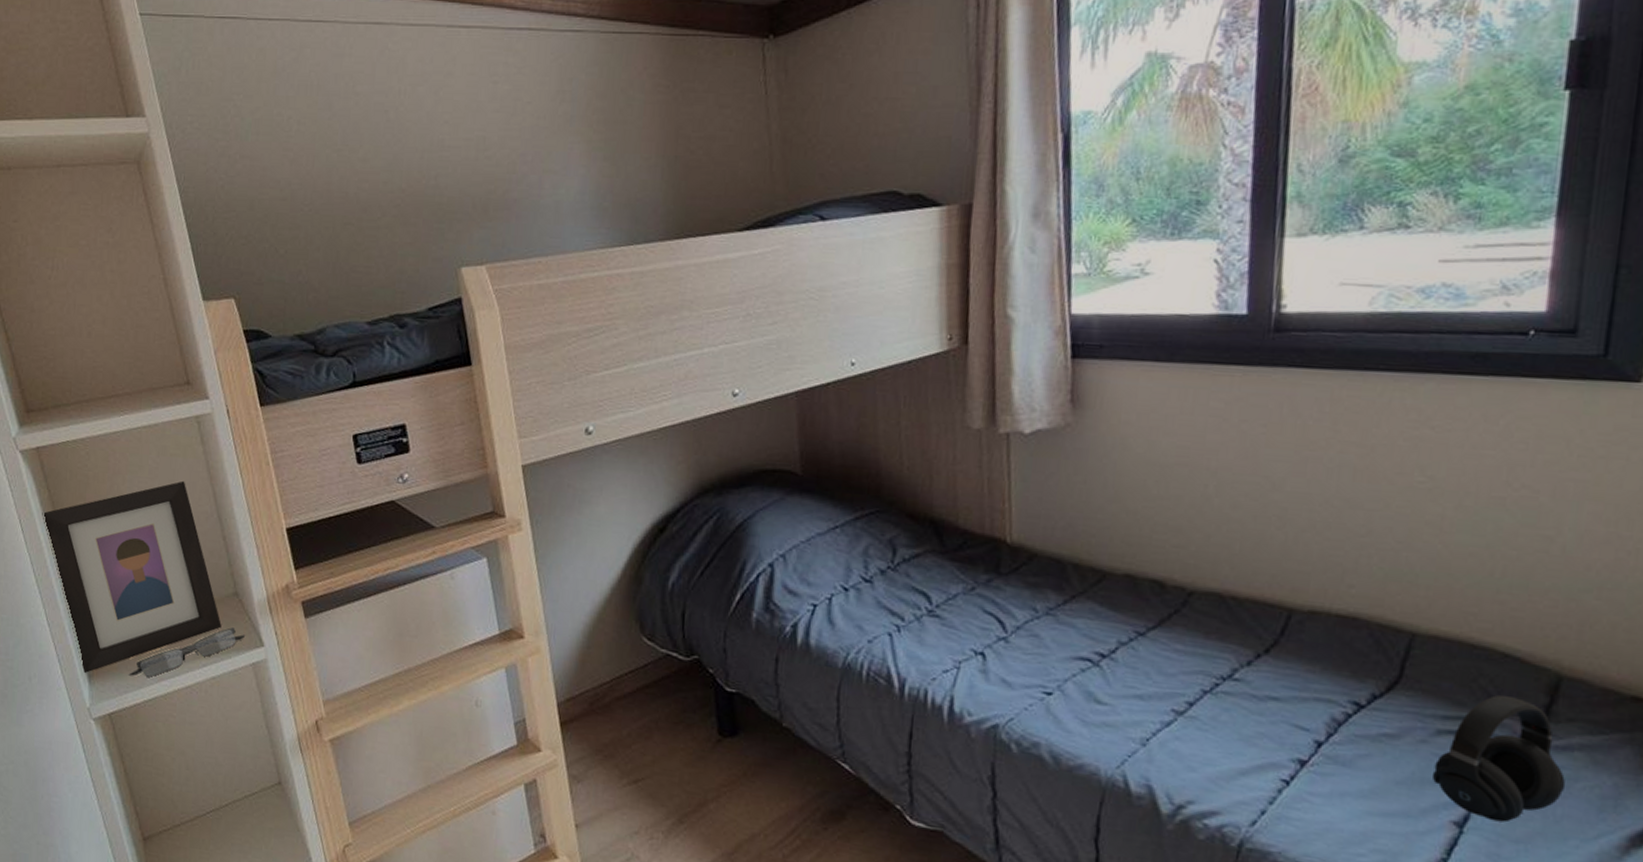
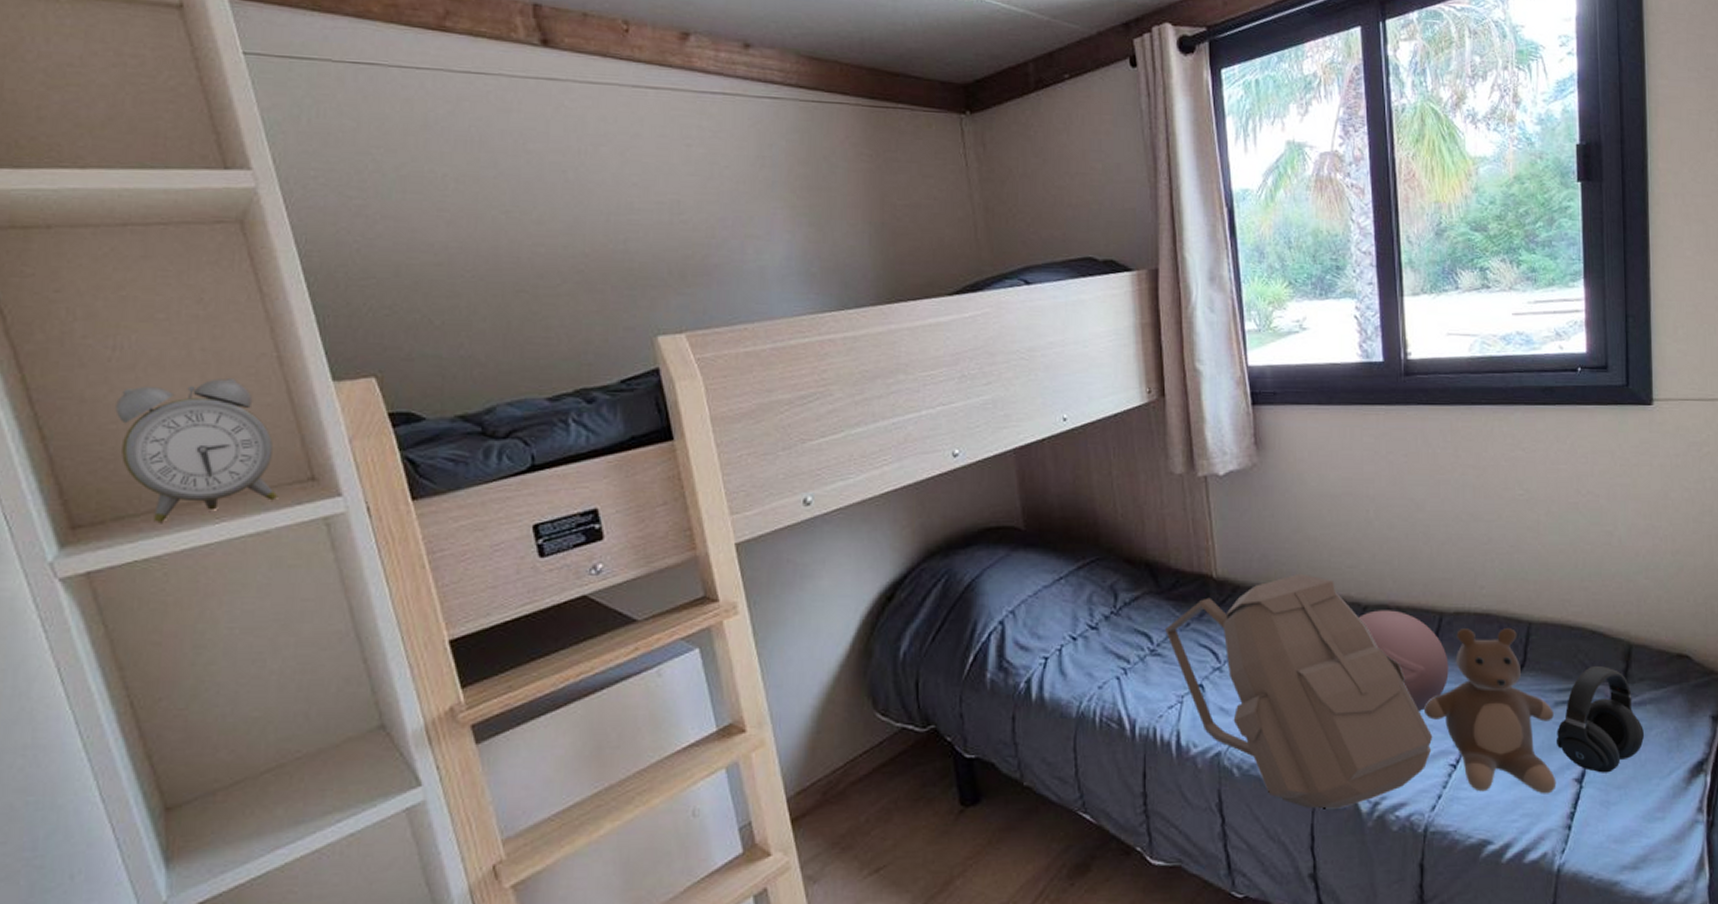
picture frame: present [42,480,222,674] -> none [94,596,362,858]
alarm clock: none [54,295,164,412] -> present [115,378,279,522]
glasses: present [128,627,246,677] -> none [227,769,396,850]
backpack: none [946,547,1263,805] -> present [1165,573,1433,809]
ball: none [1180,597,1294,716] -> present [1358,610,1449,711]
teddy bear: none [1253,630,1434,833] -> present [1423,628,1557,794]

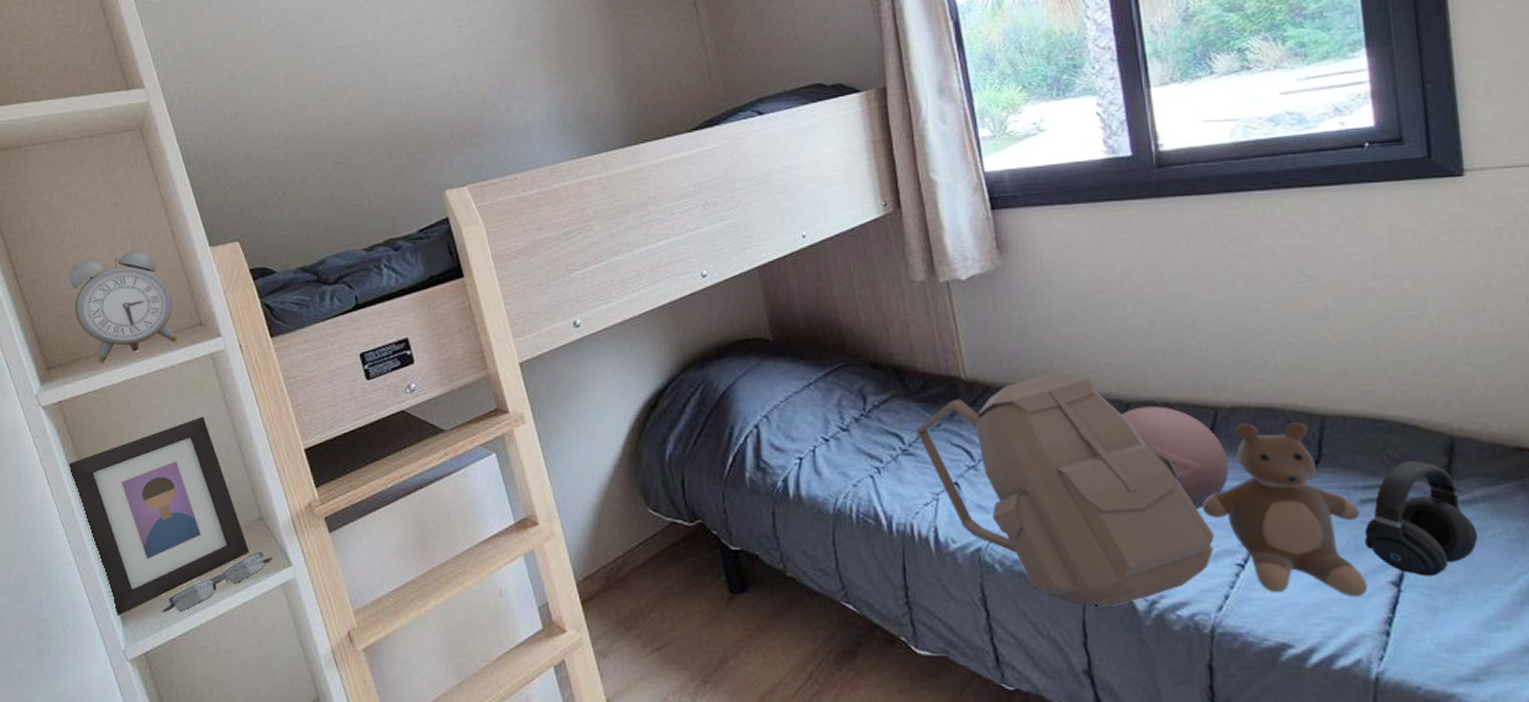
picture frame: none [94,596,362,858] -> present [67,416,249,617]
glasses: none [227,769,396,850] -> present [161,551,274,612]

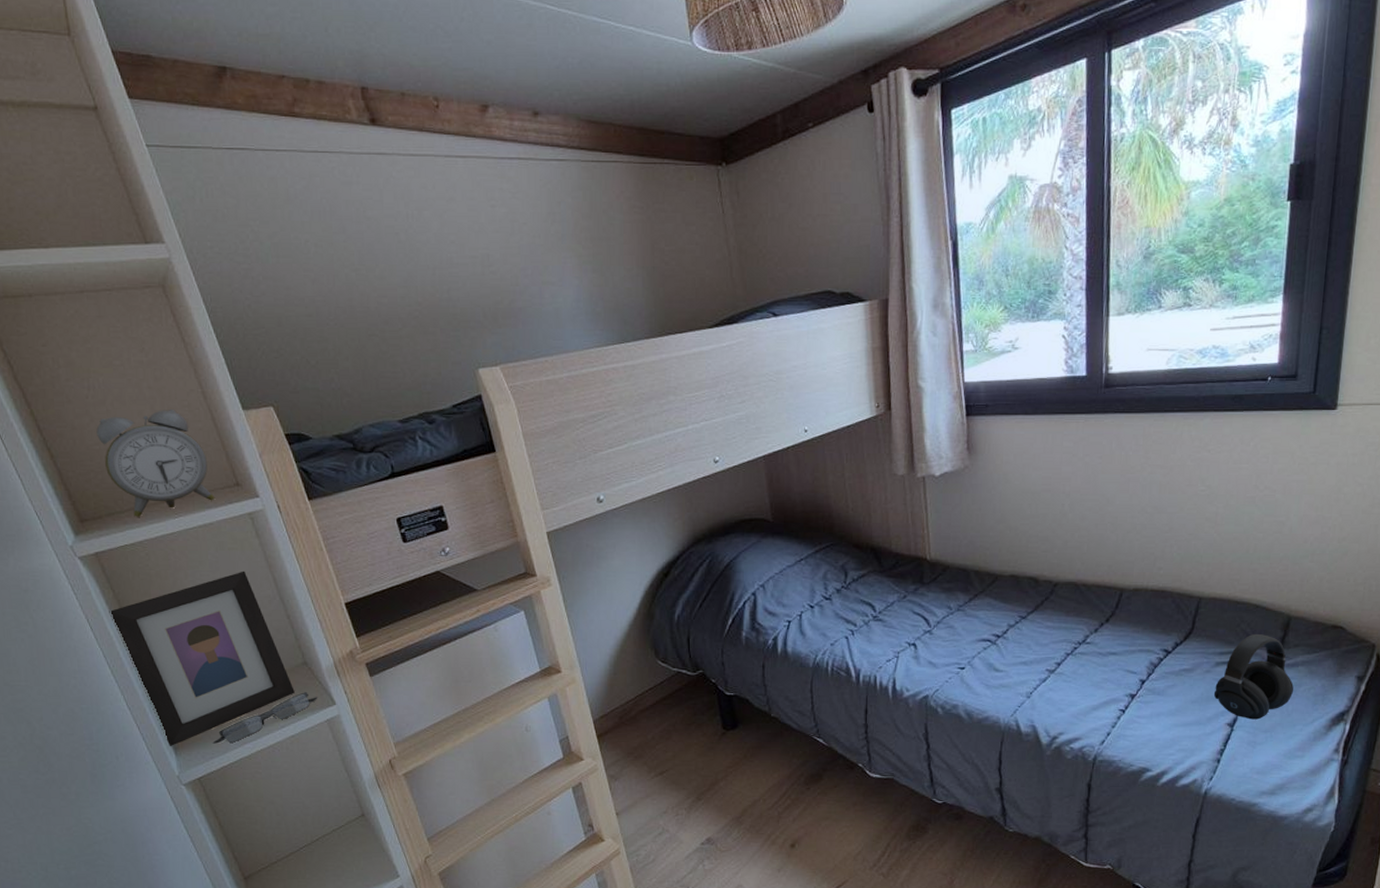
backpack: present [916,372,1215,606] -> none [886,556,1107,741]
ball: present [1121,406,1229,509] -> none [1049,587,1125,667]
teddy bear: present [1201,422,1368,597] -> none [1100,602,1214,735]

